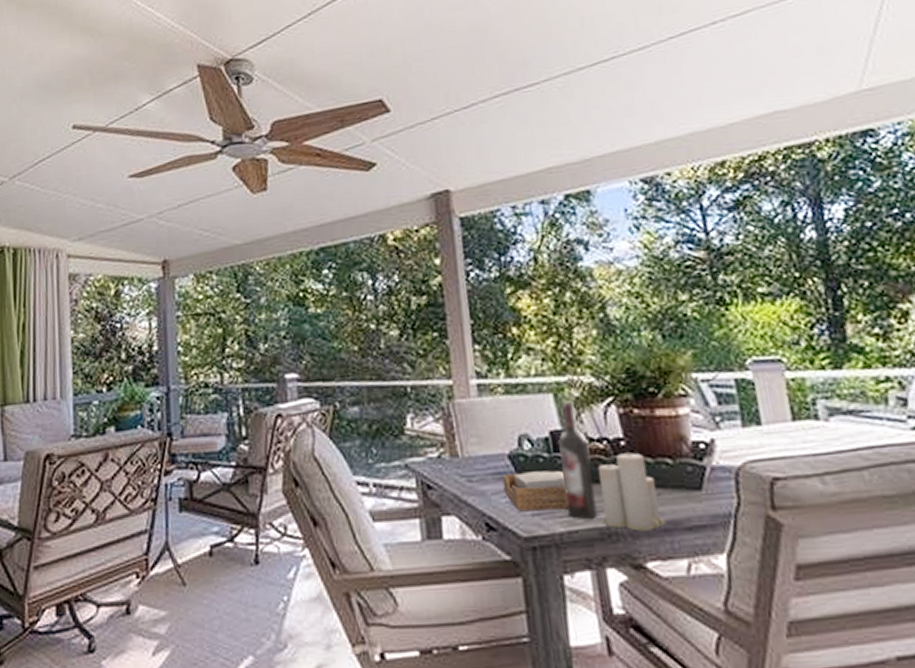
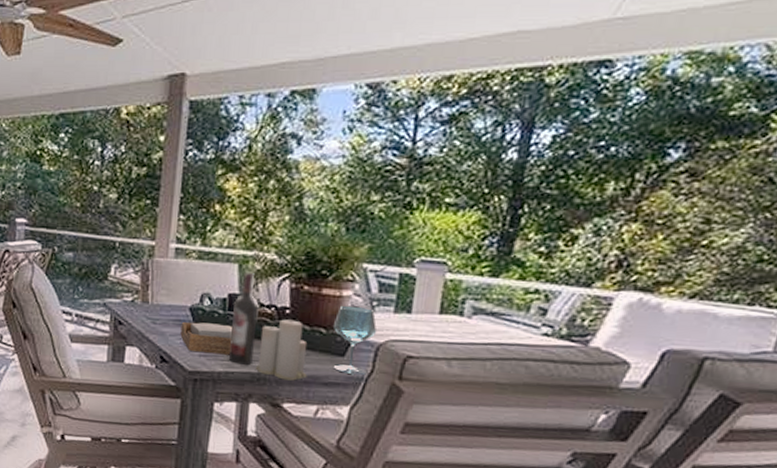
wine glass: none [678,425,735,513] -> present [333,305,377,376]

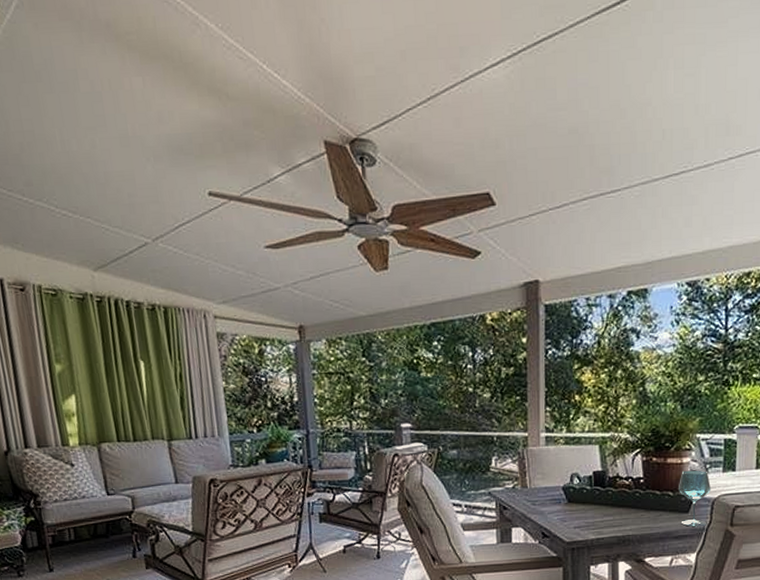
napkin holder: present [180,321,233,355] -> none [556,498,600,525]
wine bottle: present [228,272,259,366] -> none [597,451,619,531]
candle: present [256,318,308,381] -> none [621,486,662,539]

